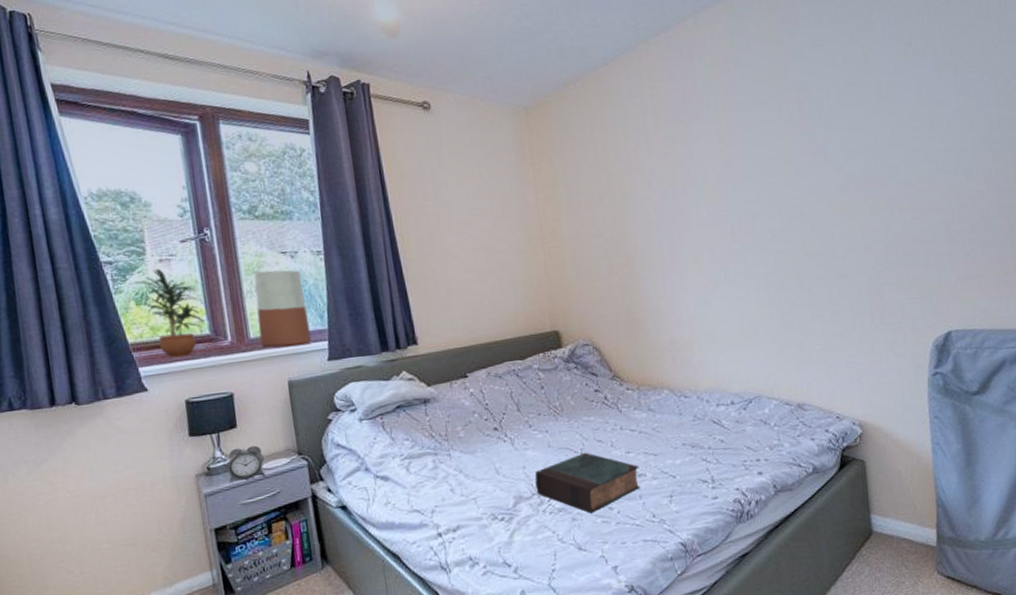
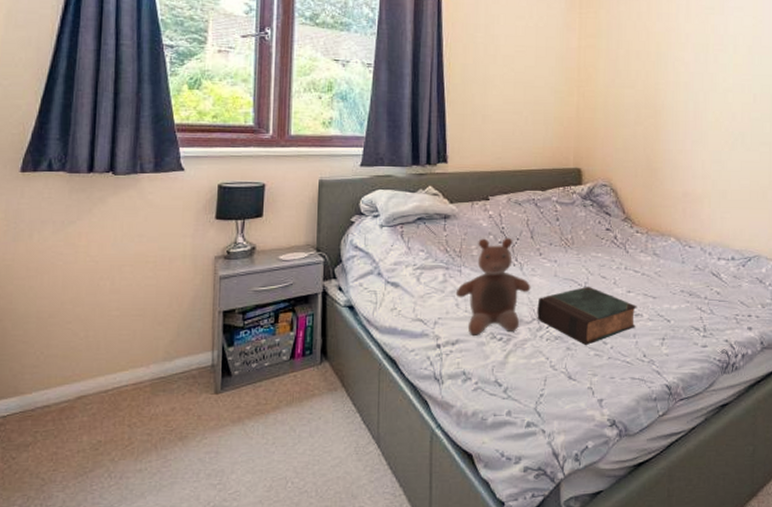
potted plant: present [133,268,205,358] -> none [190,58,250,143]
alarm clock: present [227,445,266,483] -> none [245,236,284,269]
vase: present [254,270,312,348] -> none [299,74,349,149]
stuffed bear: none [448,413,526,519] -> present [455,237,531,335]

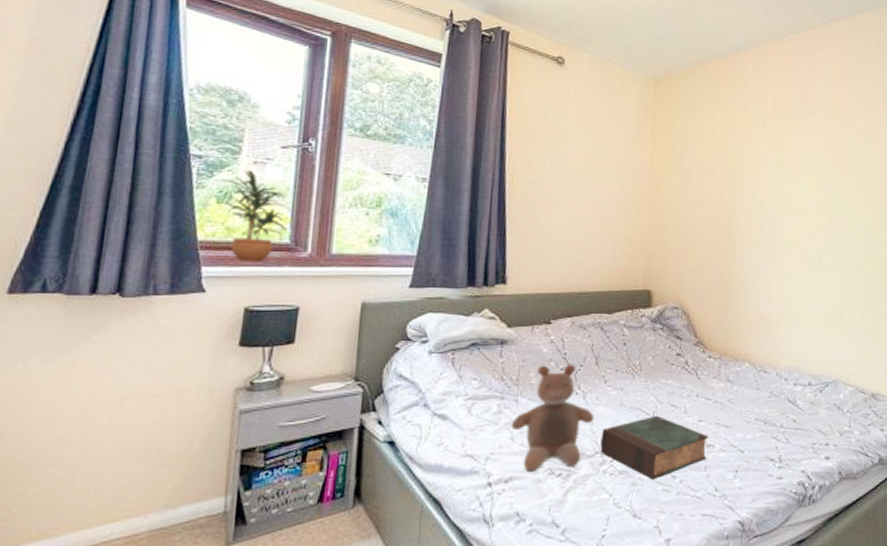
potted plant: none [190,58,250,143] -> present [220,169,287,262]

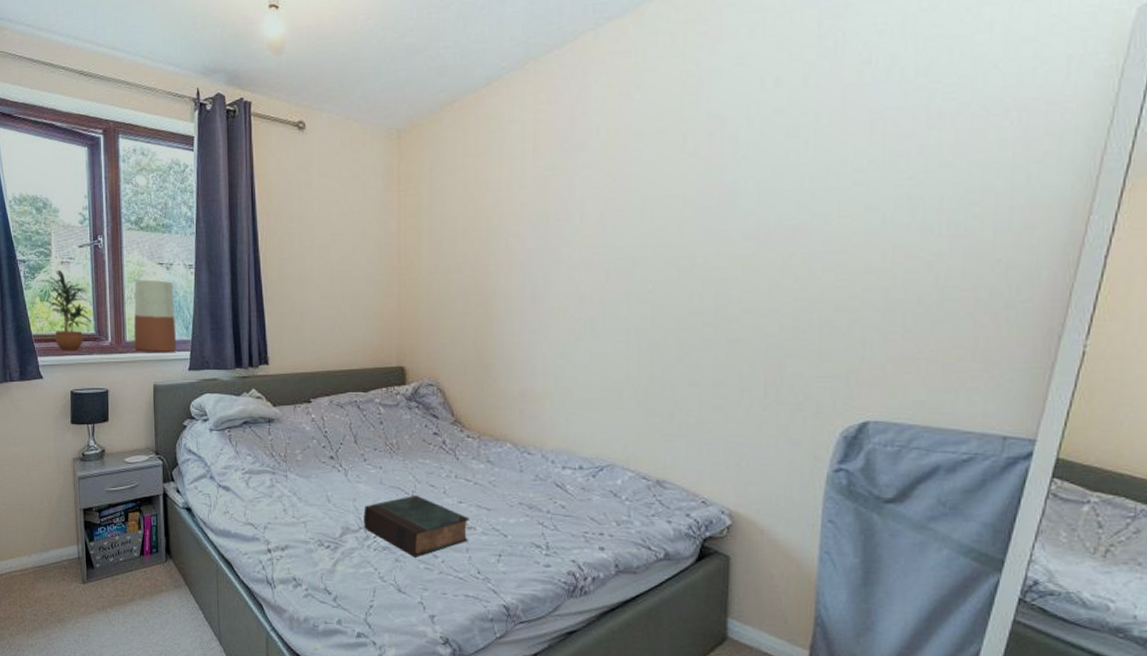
vase: none [341,188,400,269] -> present [134,279,177,353]
stuffed bear: present [510,364,595,472] -> none [282,442,357,542]

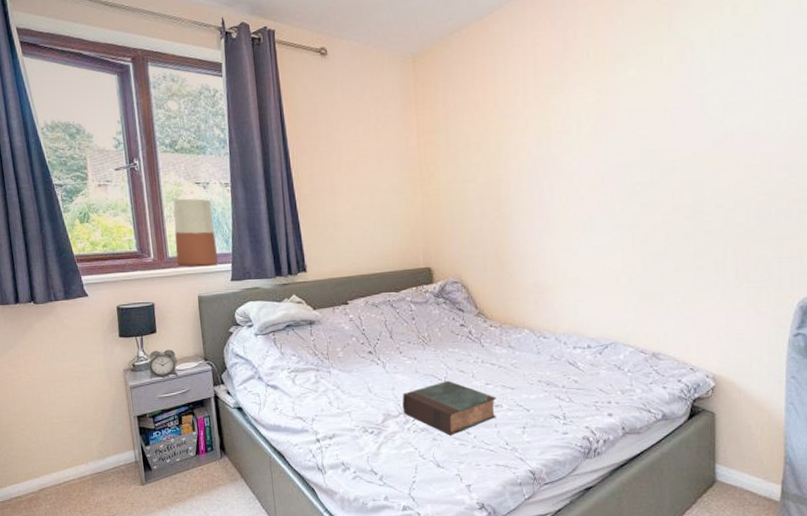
potted plant: present [40,269,91,352] -> none [78,192,133,270]
alarm clock: none [98,440,128,470] -> present [148,349,178,379]

